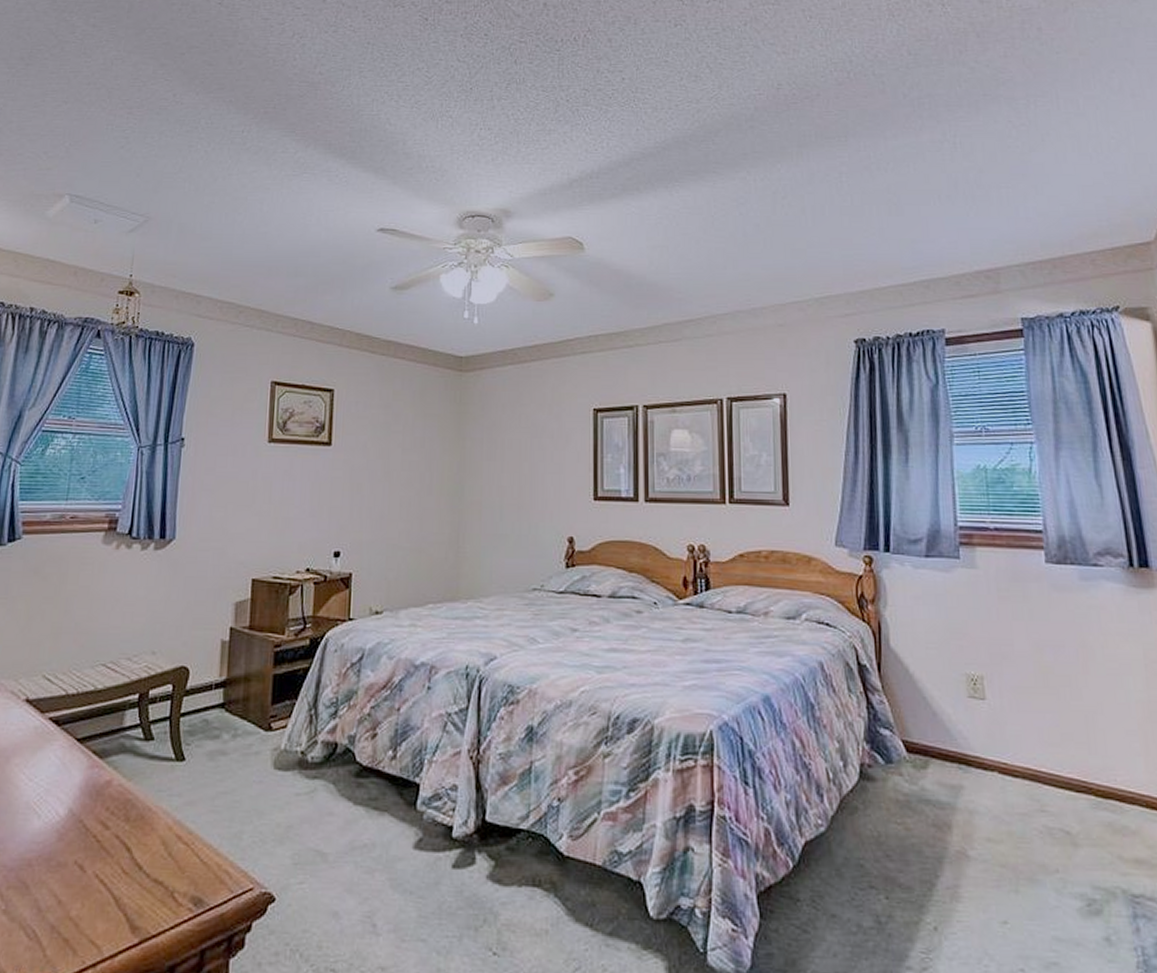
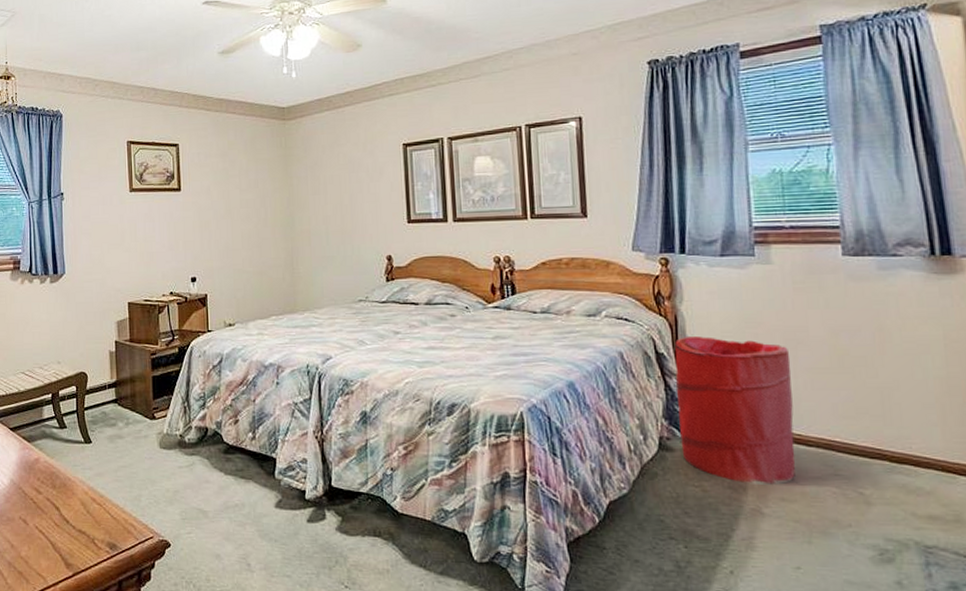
laundry hamper: none [877,647,1002,822] -> present [674,337,796,485]

